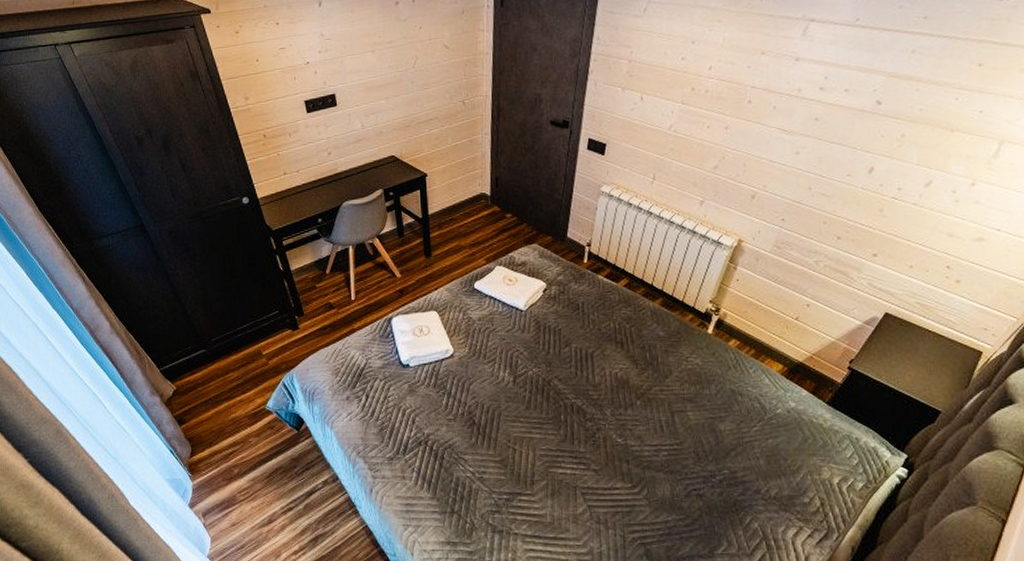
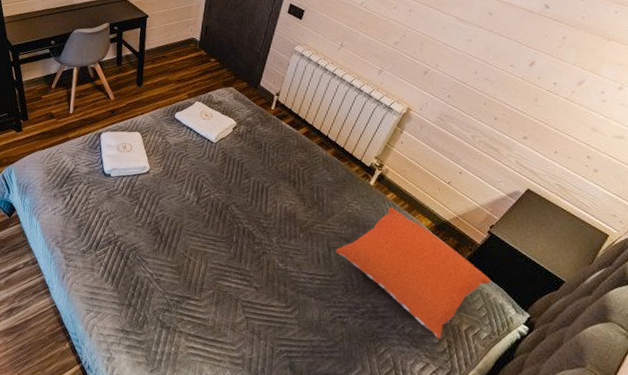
pillow: none [680,356,859,497] -> present [336,207,491,339]

